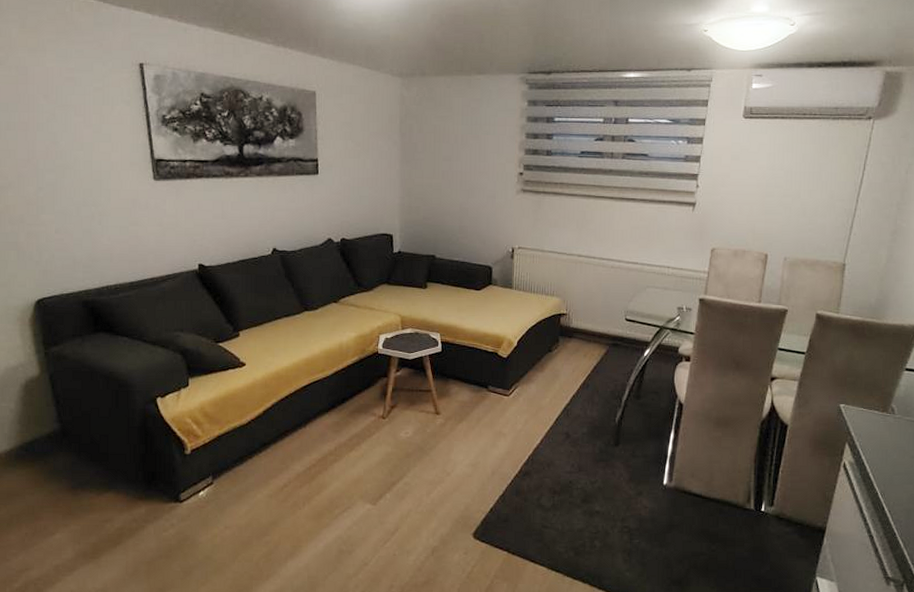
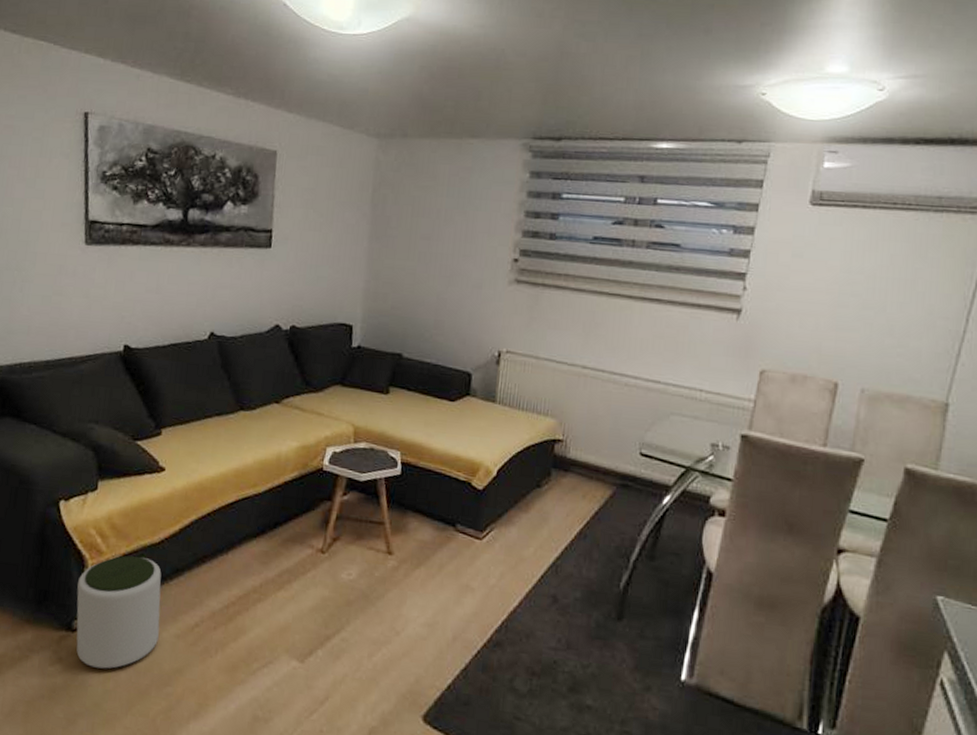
plant pot: none [180,437,254,529] -> present [76,555,162,669]

